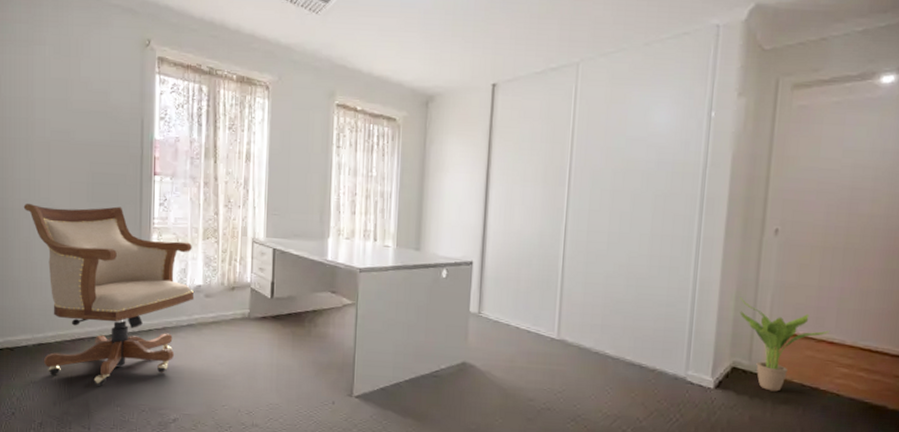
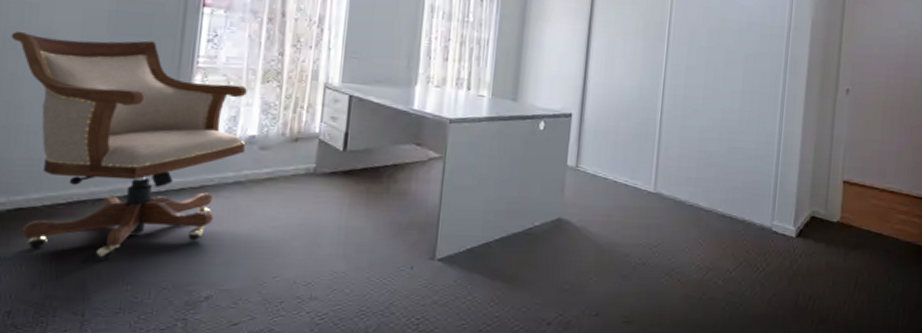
potted plant: present [740,296,831,392] -> none [818,150,891,238]

